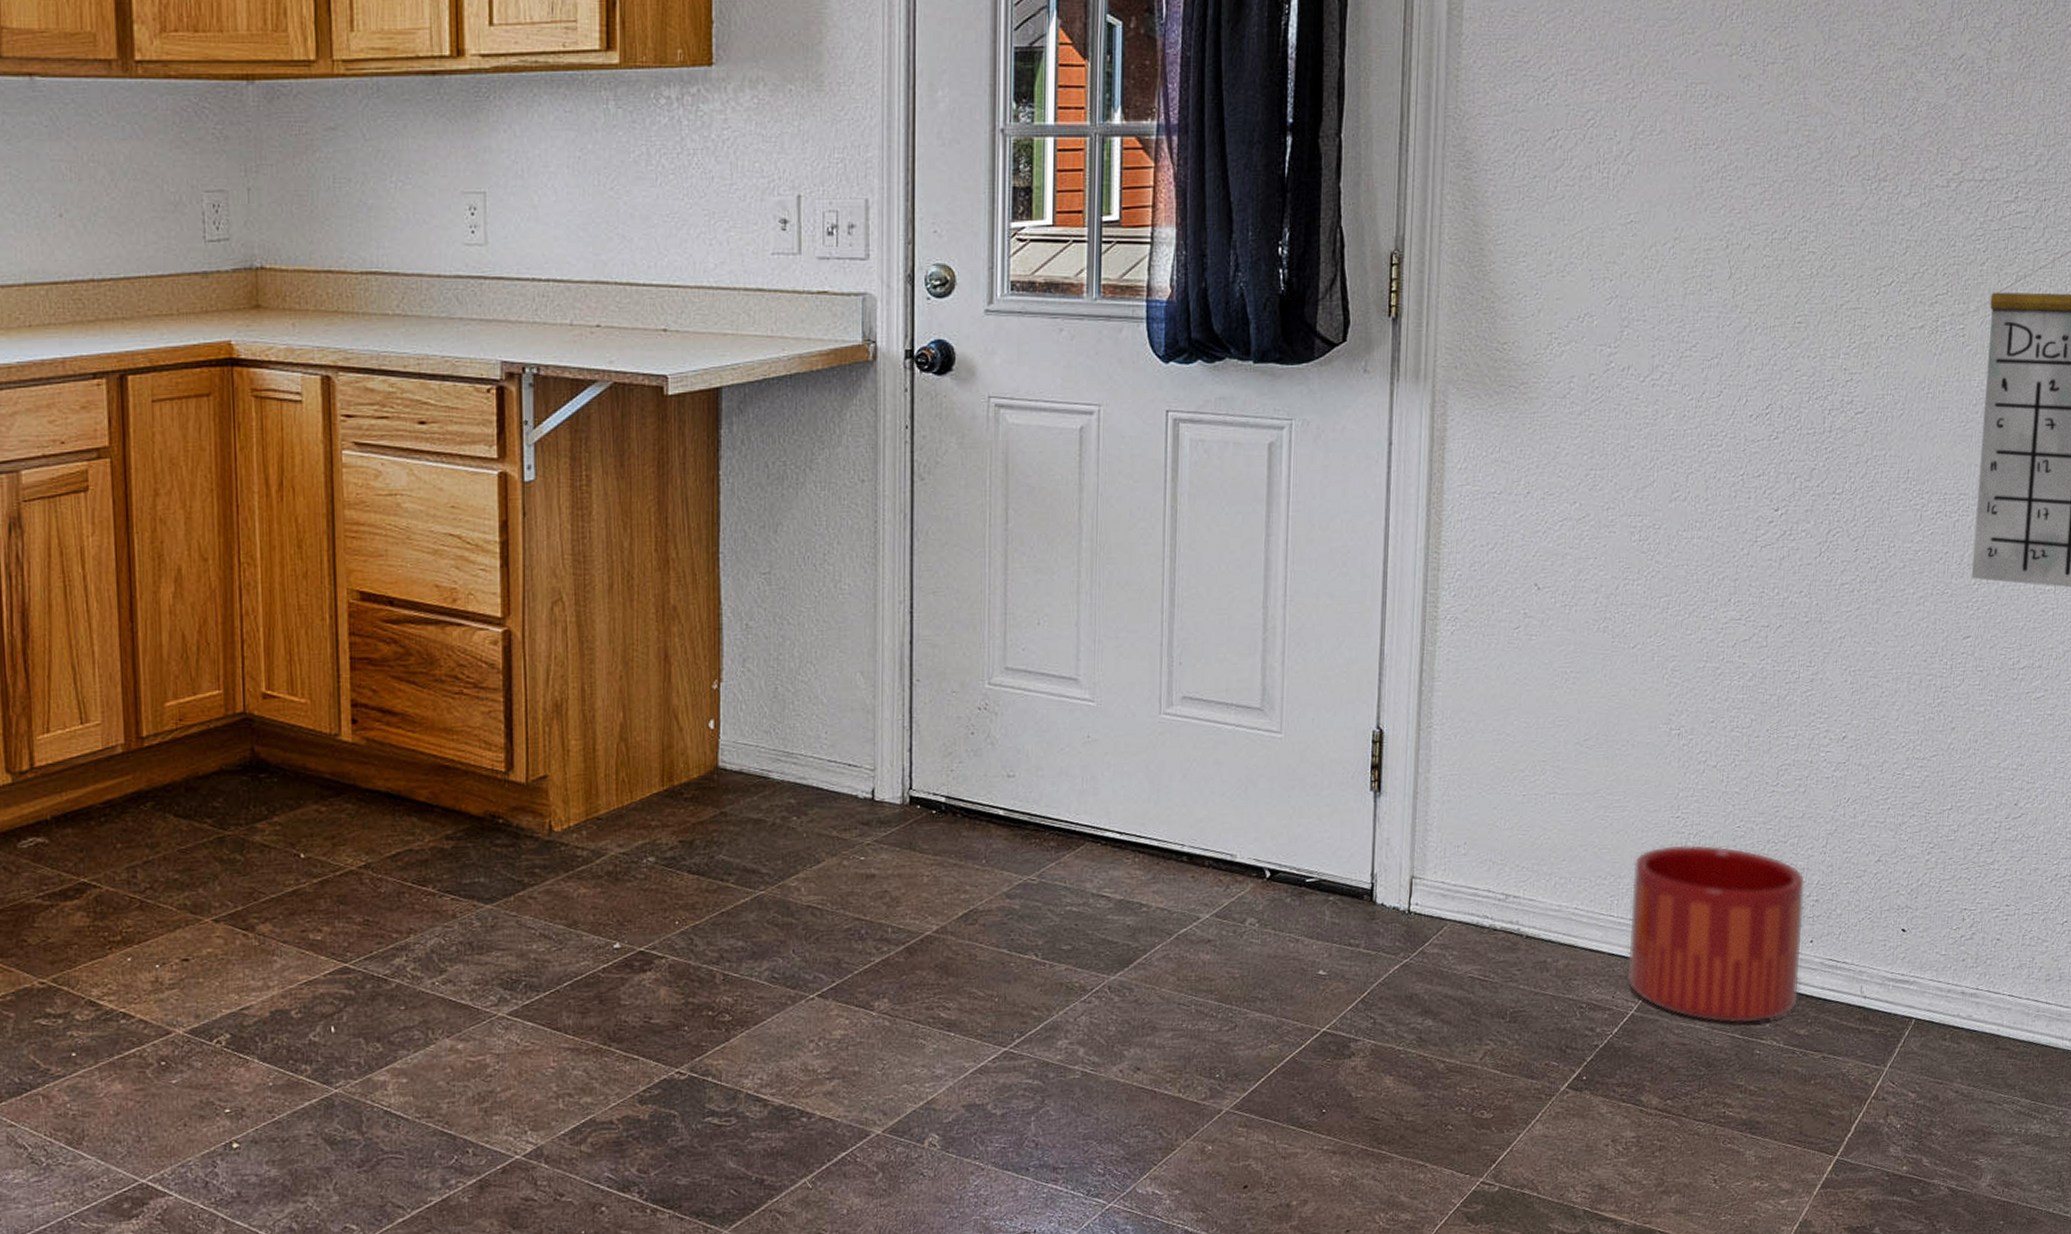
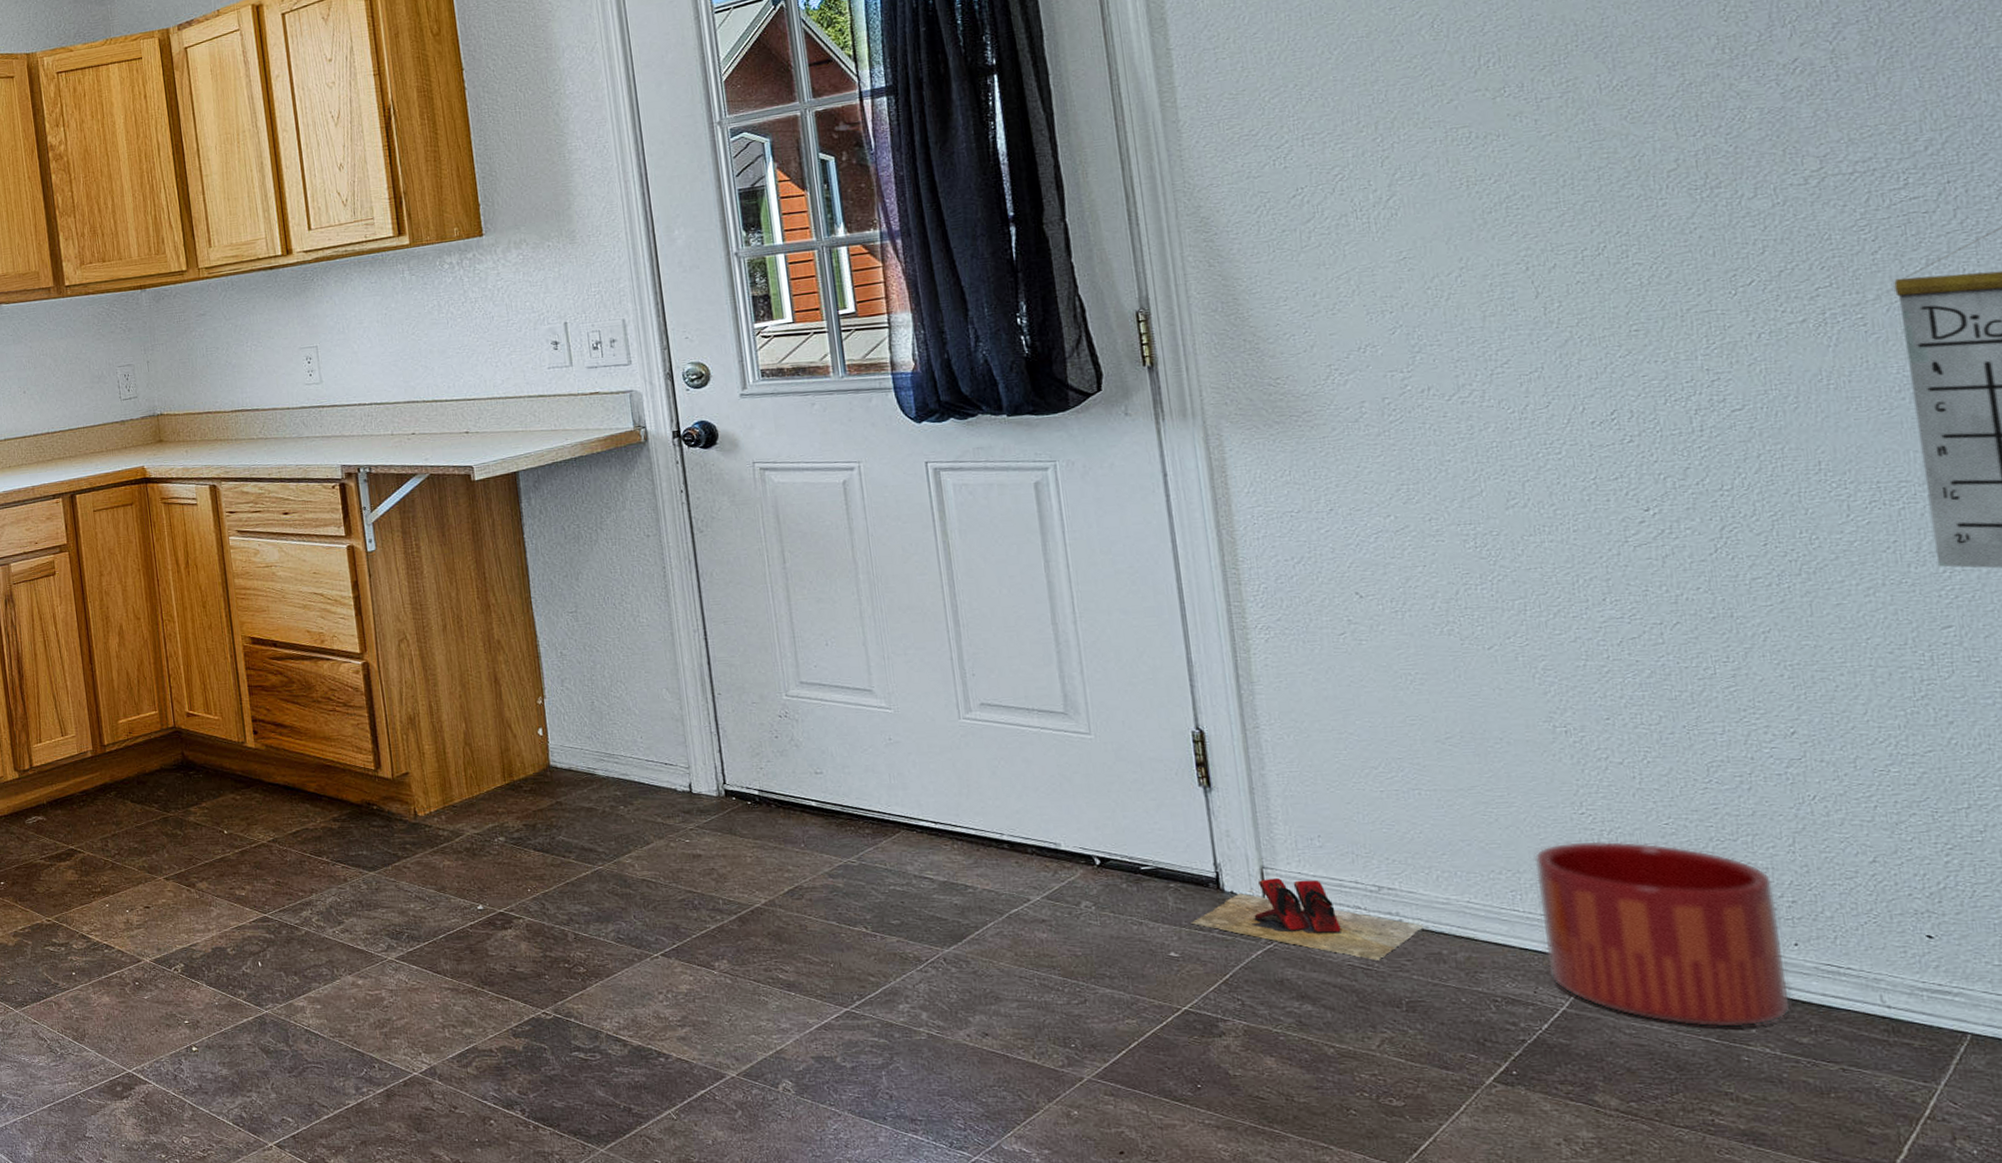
slippers: none [1342,888,1537,971] -> present [1190,878,1425,960]

